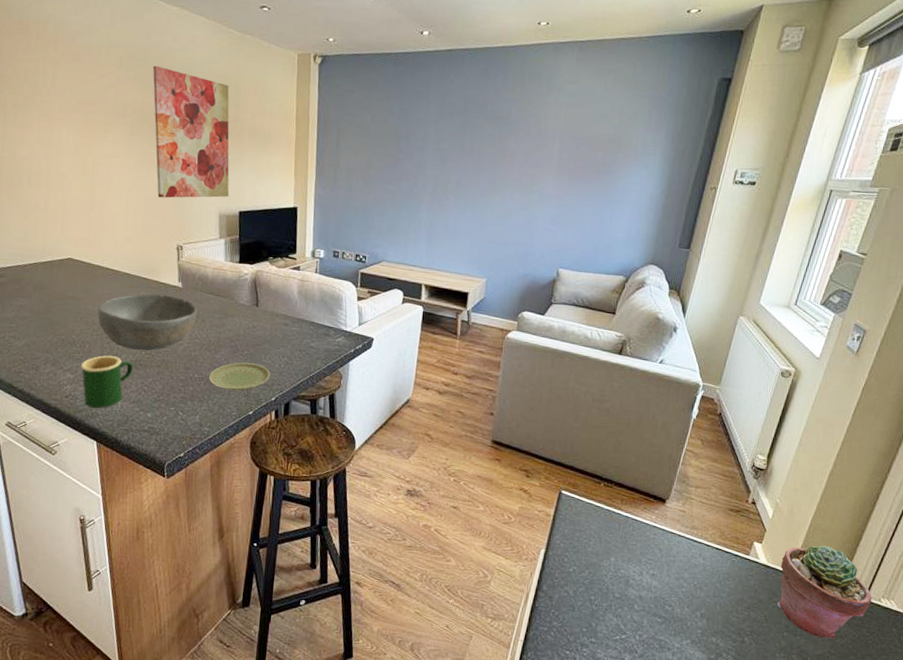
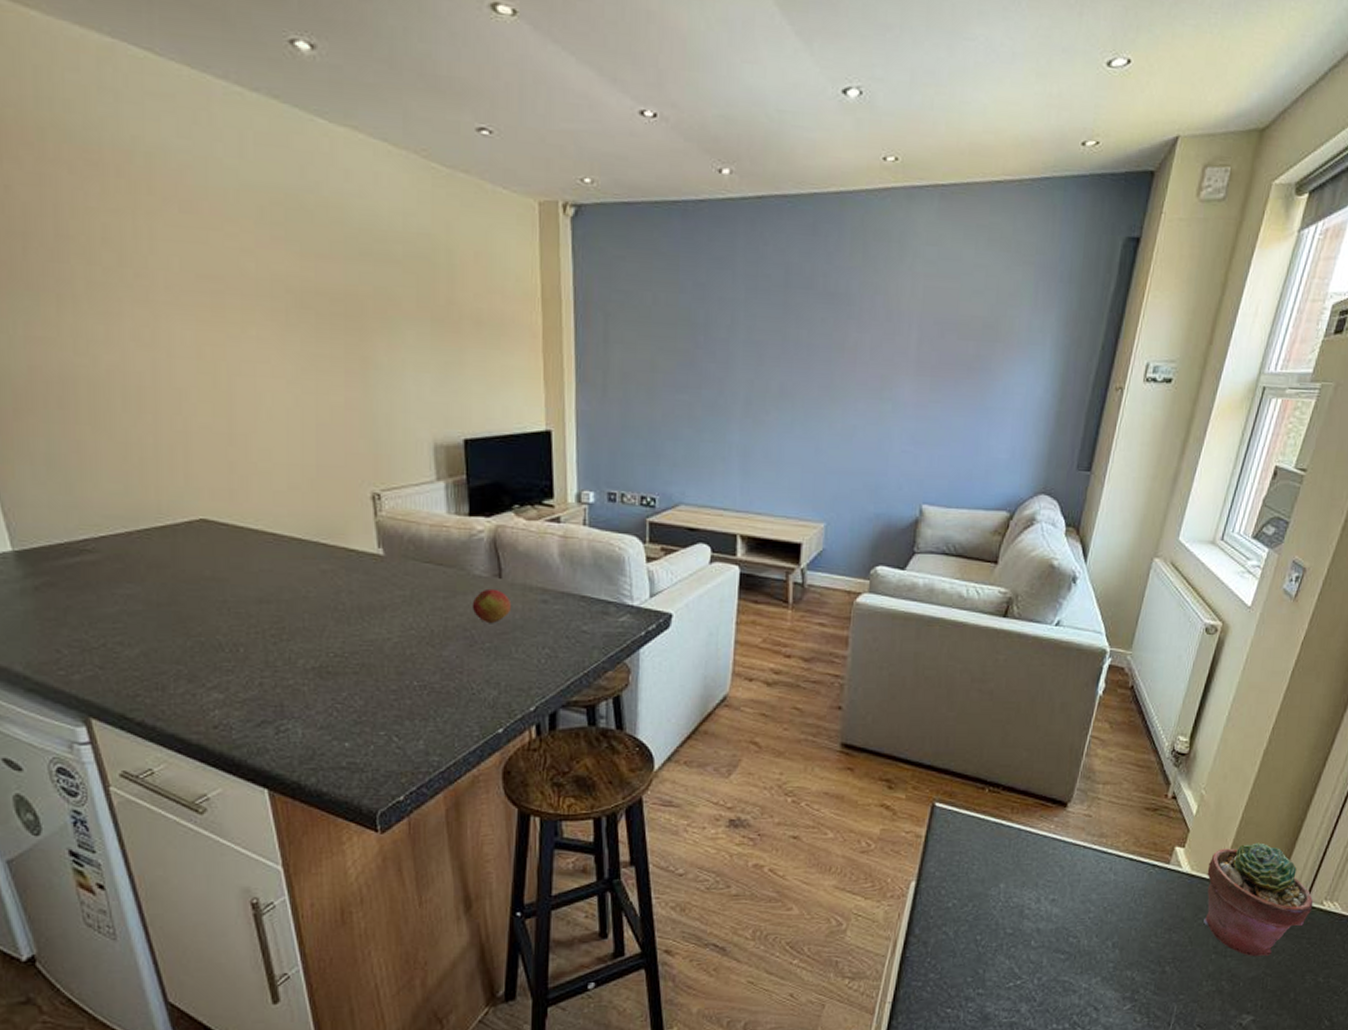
mug: present [80,355,133,409] -> none [233,662,317,741]
bowl: present [97,293,197,351] -> none [254,567,410,652]
wall art: present [153,65,230,198] -> none [314,219,447,423]
plate: present [209,362,271,391] -> none [435,659,526,701]
apple: none [237,313,263,337] -> present [472,588,511,623]

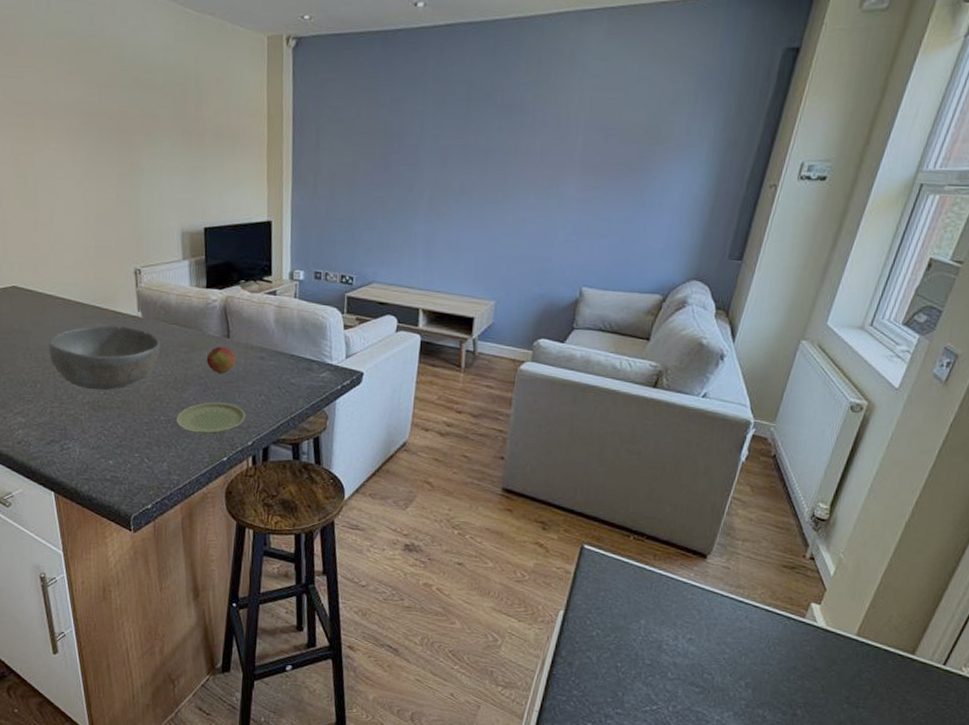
bowl: none [254,567,410,652] -> present [48,325,160,391]
plate: none [435,659,526,701] -> present [177,402,246,435]
potted succulent: present [1204,842,1314,956] -> none [837,606,952,712]

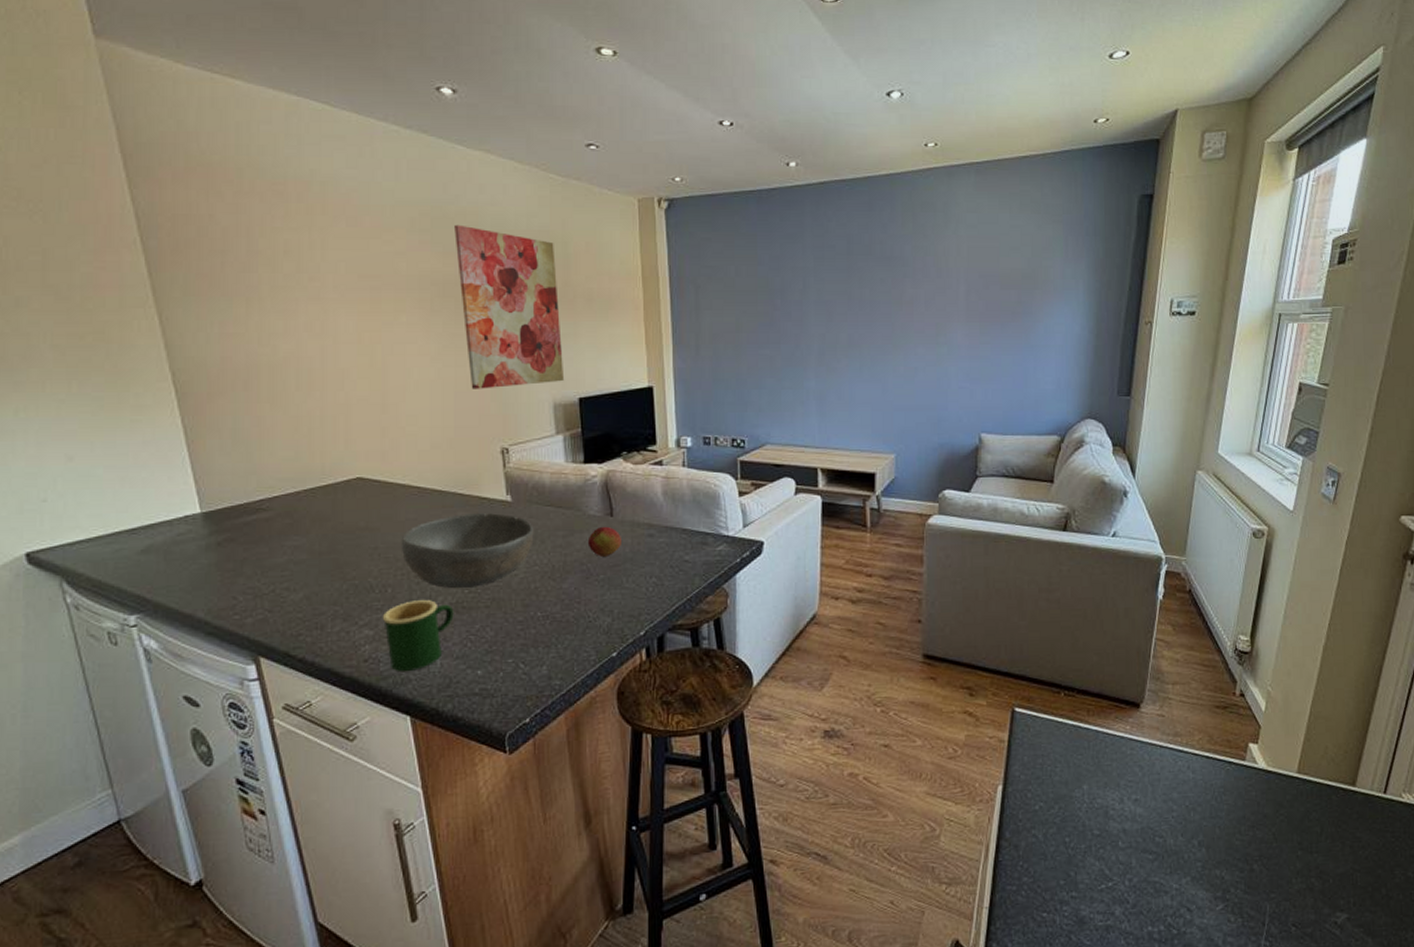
mug: none [32,396,91,456] -> present [382,600,454,672]
wall art: none [98,56,192,214] -> present [455,224,565,389]
plate: present [177,402,246,435] -> none [556,590,636,628]

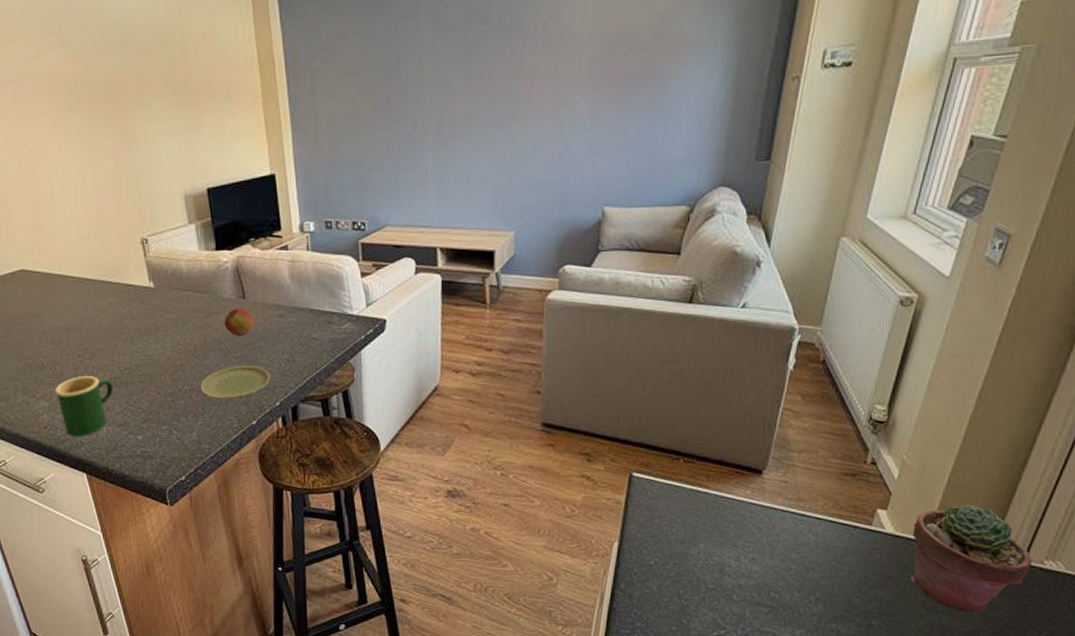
bowl: present [401,513,534,589] -> none [63,298,176,366]
wall art: present [455,224,565,389] -> none [80,24,193,185]
plate: none [556,590,636,628] -> present [201,365,271,400]
potted succulent: none [1283,736,1392,852] -> present [911,504,1033,612]

